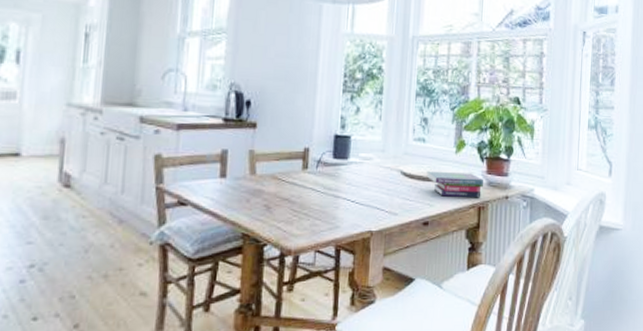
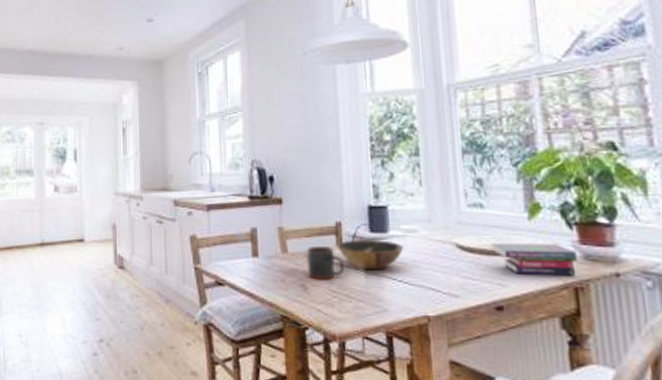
mug: none [271,168,308,200] -> present [305,245,345,280]
bowl: none [303,165,359,192] -> present [337,240,403,271]

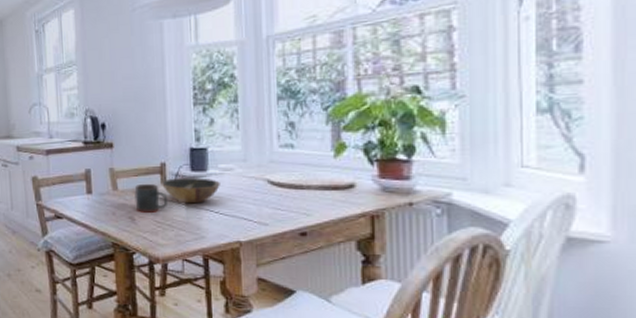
books: present [491,242,577,276] -> none [299,178,375,206]

